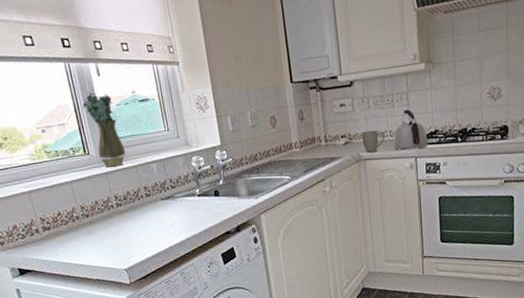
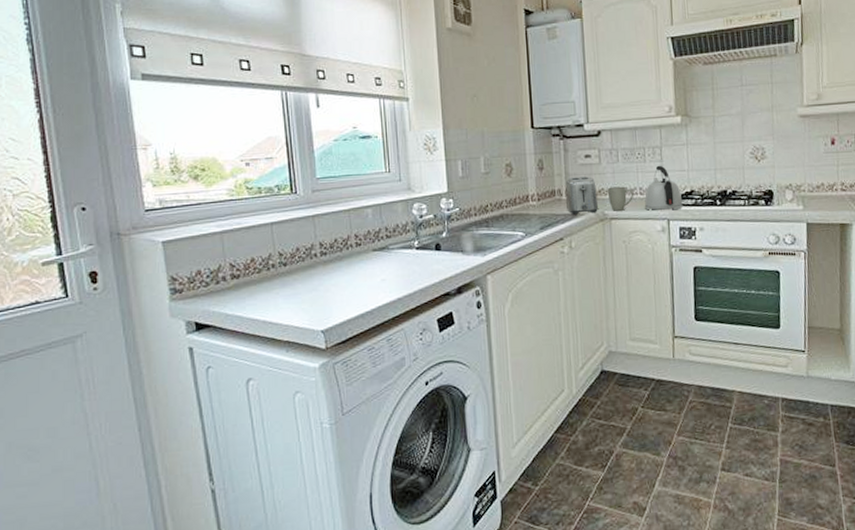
vase: present [82,91,126,168] -> none [296,123,338,210]
toaster: none [324,123,354,158] -> present [565,176,598,215]

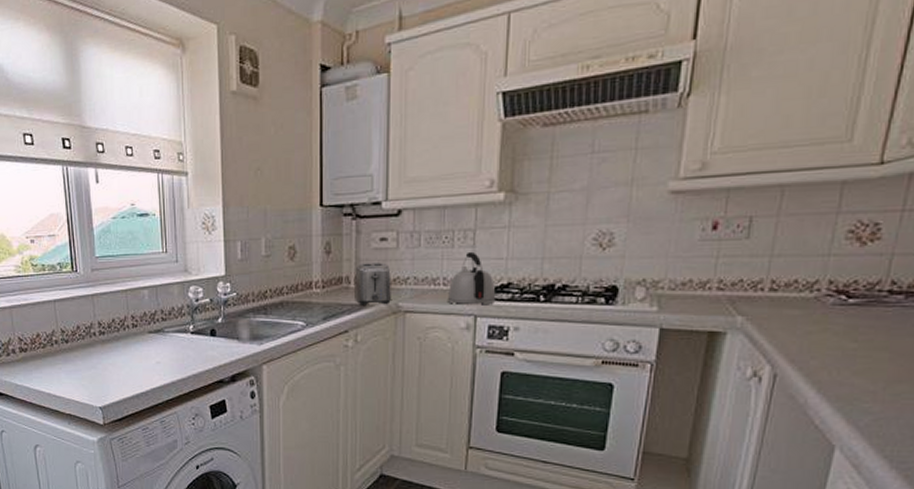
mug: present [608,186,633,211] -> none [405,275,434,303]

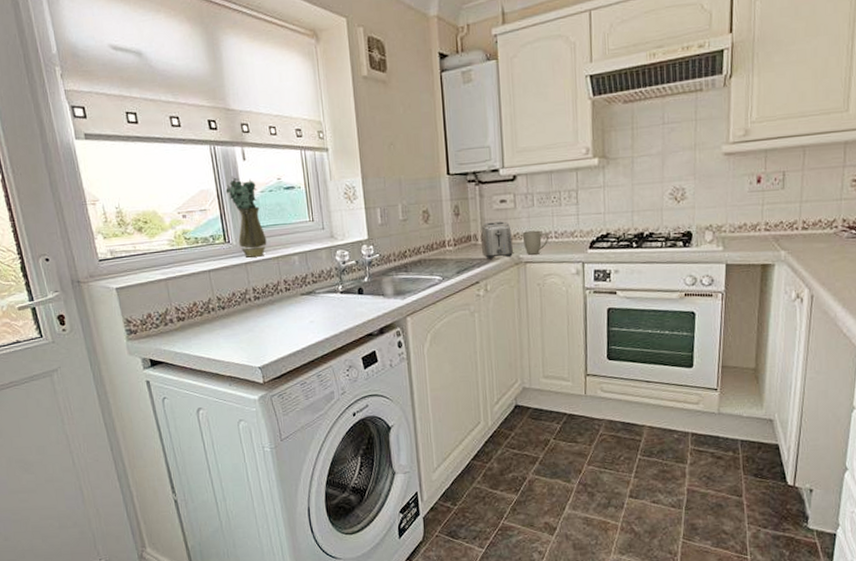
vase: none [76,200,116,289] -> present [225,176,267,258]
mug: none [405,275,434,303] -> present [523,230,548,255]
kettle: present [447,251,496,305] -> none [559,208,599,254]

